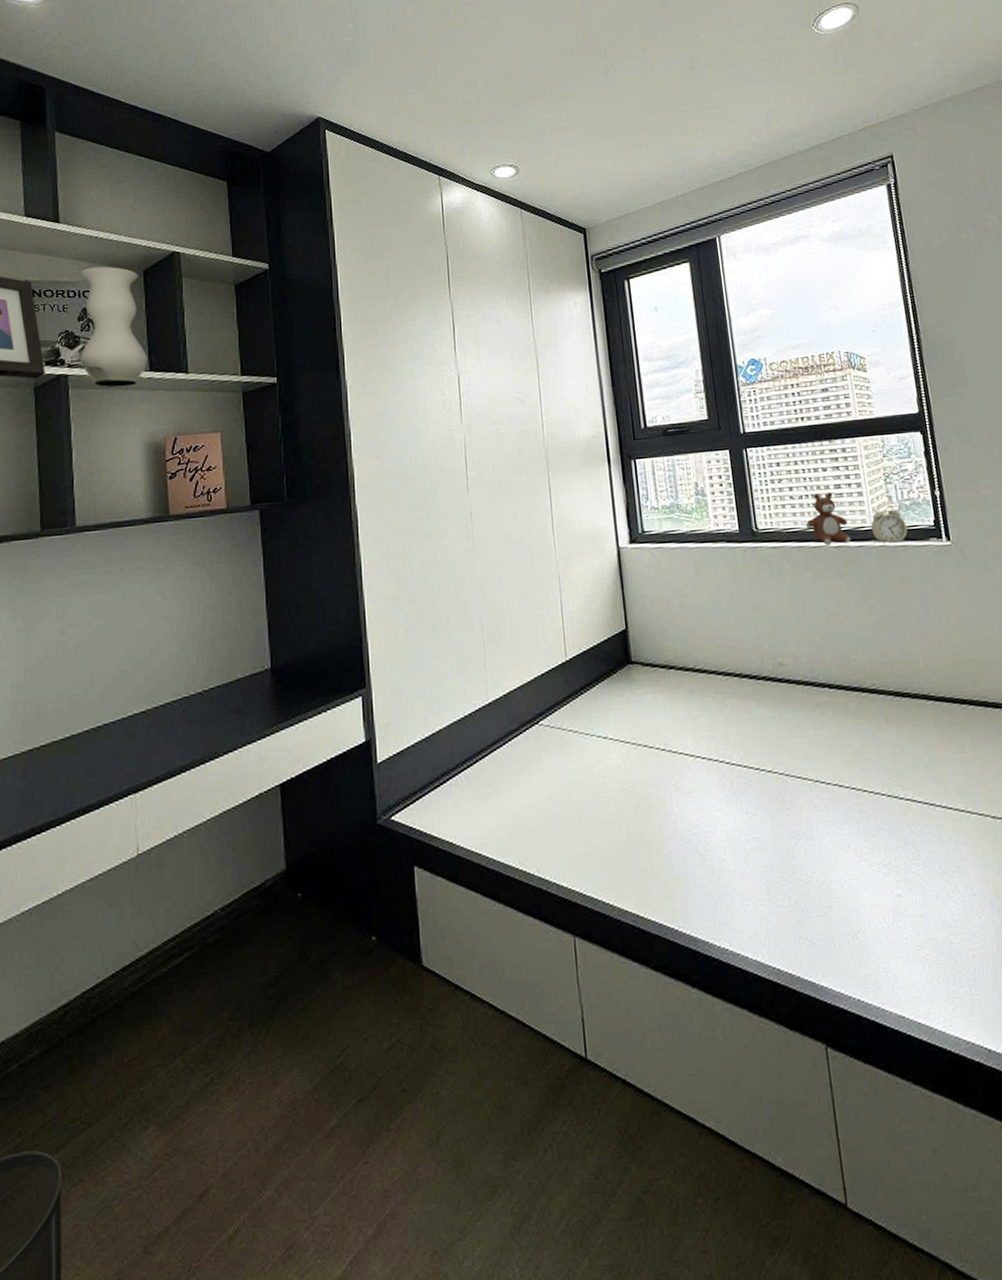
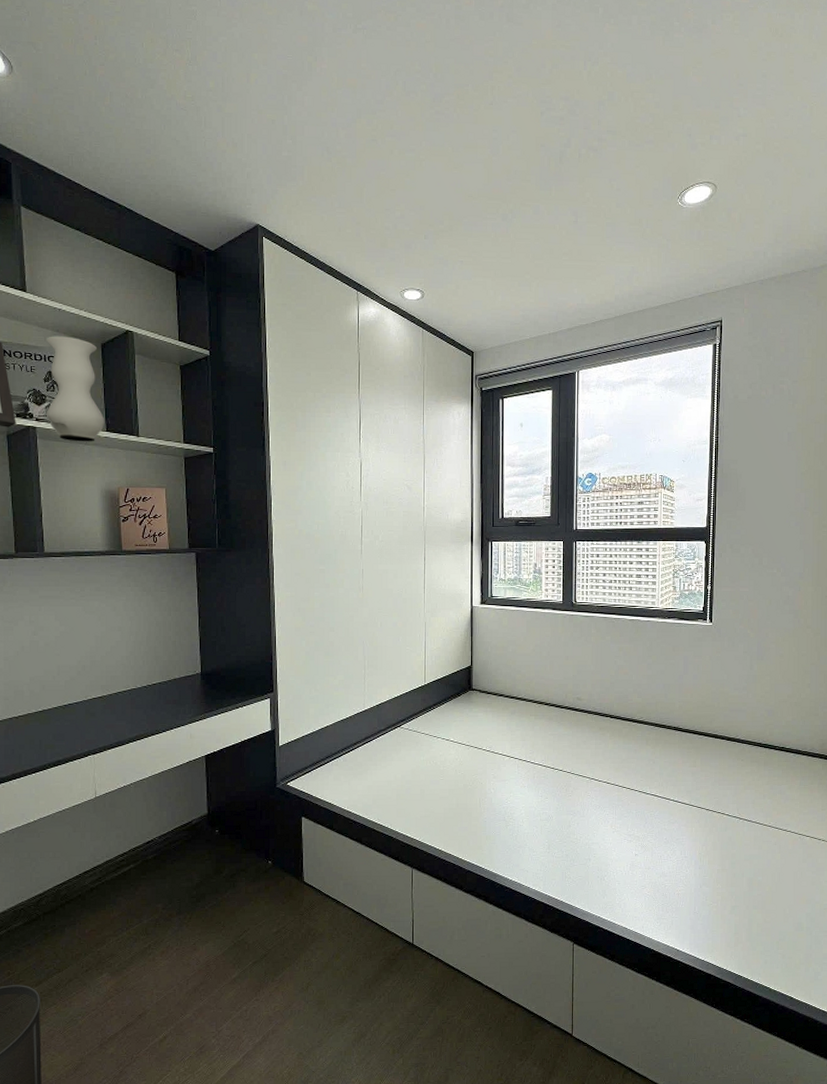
teddy bear: present [805,492,852,545] -> none [611,580,643,618]
alarm clock: present [871,504,908,545] -> none [658,593,683,622]

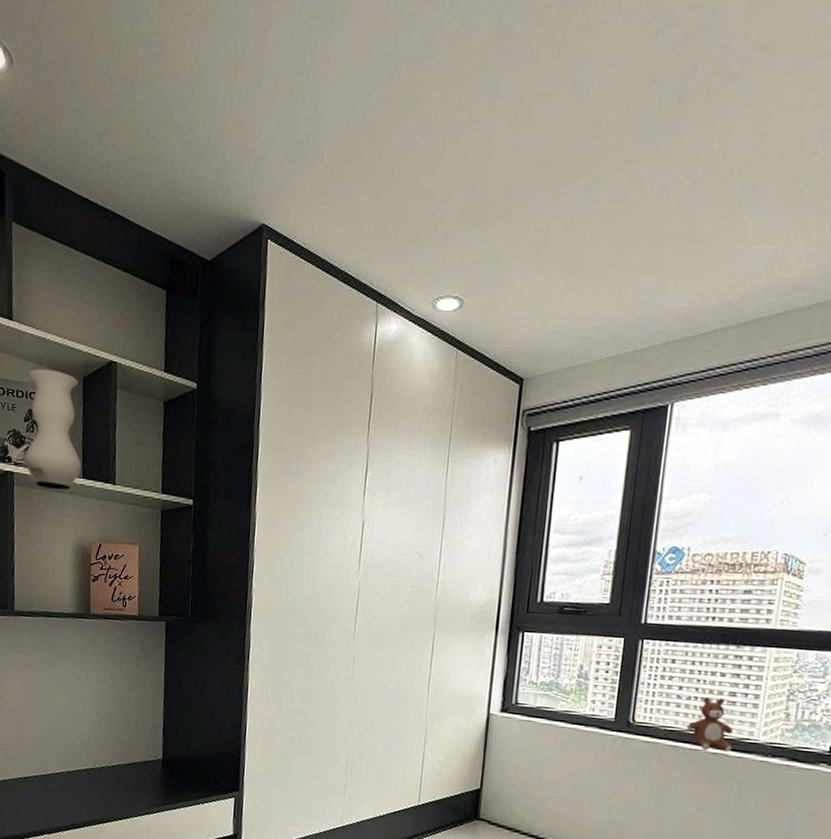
teddy bear: none [611,580,643,618] -> present [686,697,733,752]

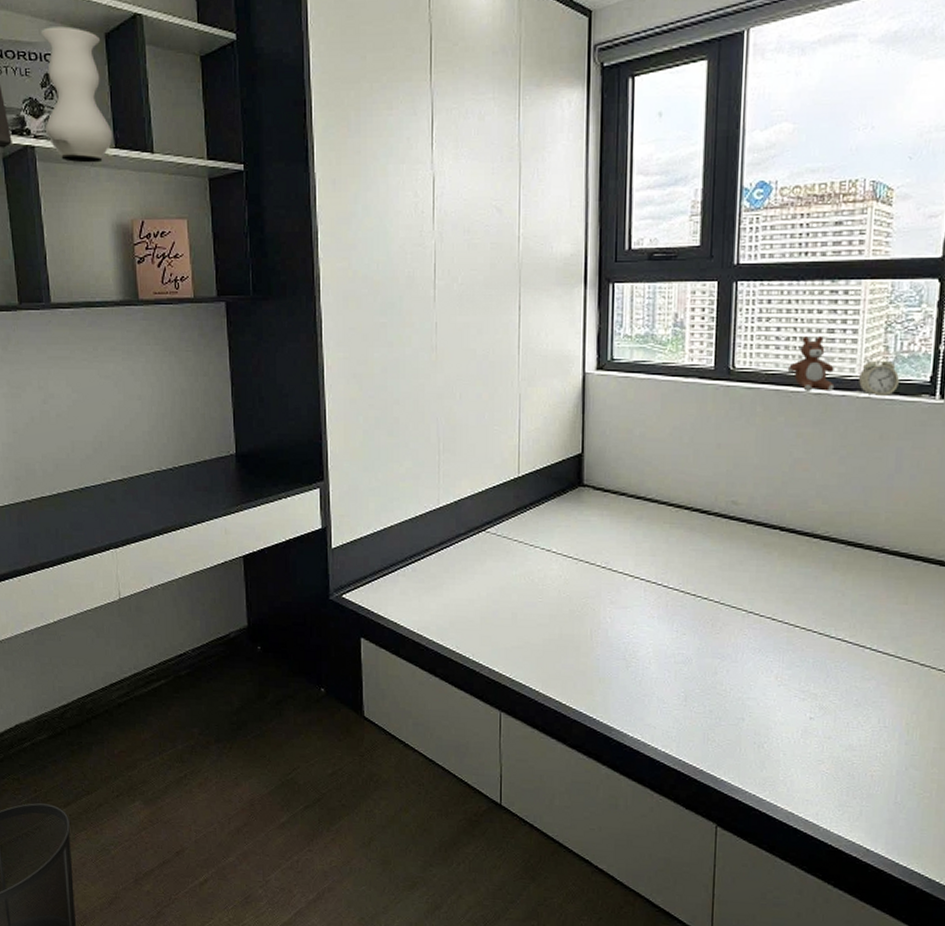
alarm clock: none [757,721,798,763] -> present [859,355,899,397]

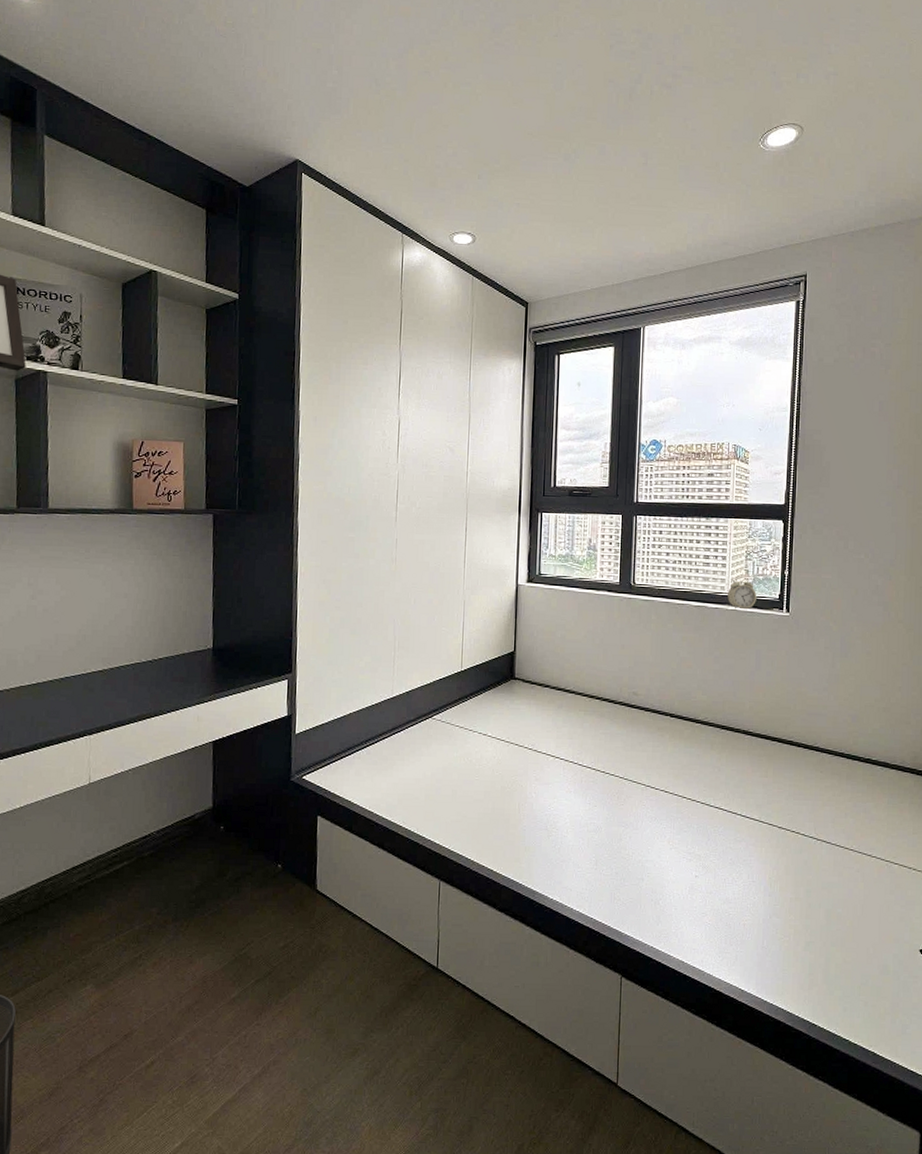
vase: present [40,26,113,163] -> none [59,273,122,390]
teddy bear: present [787,336,835,391] -> none [674,561,710,605]

